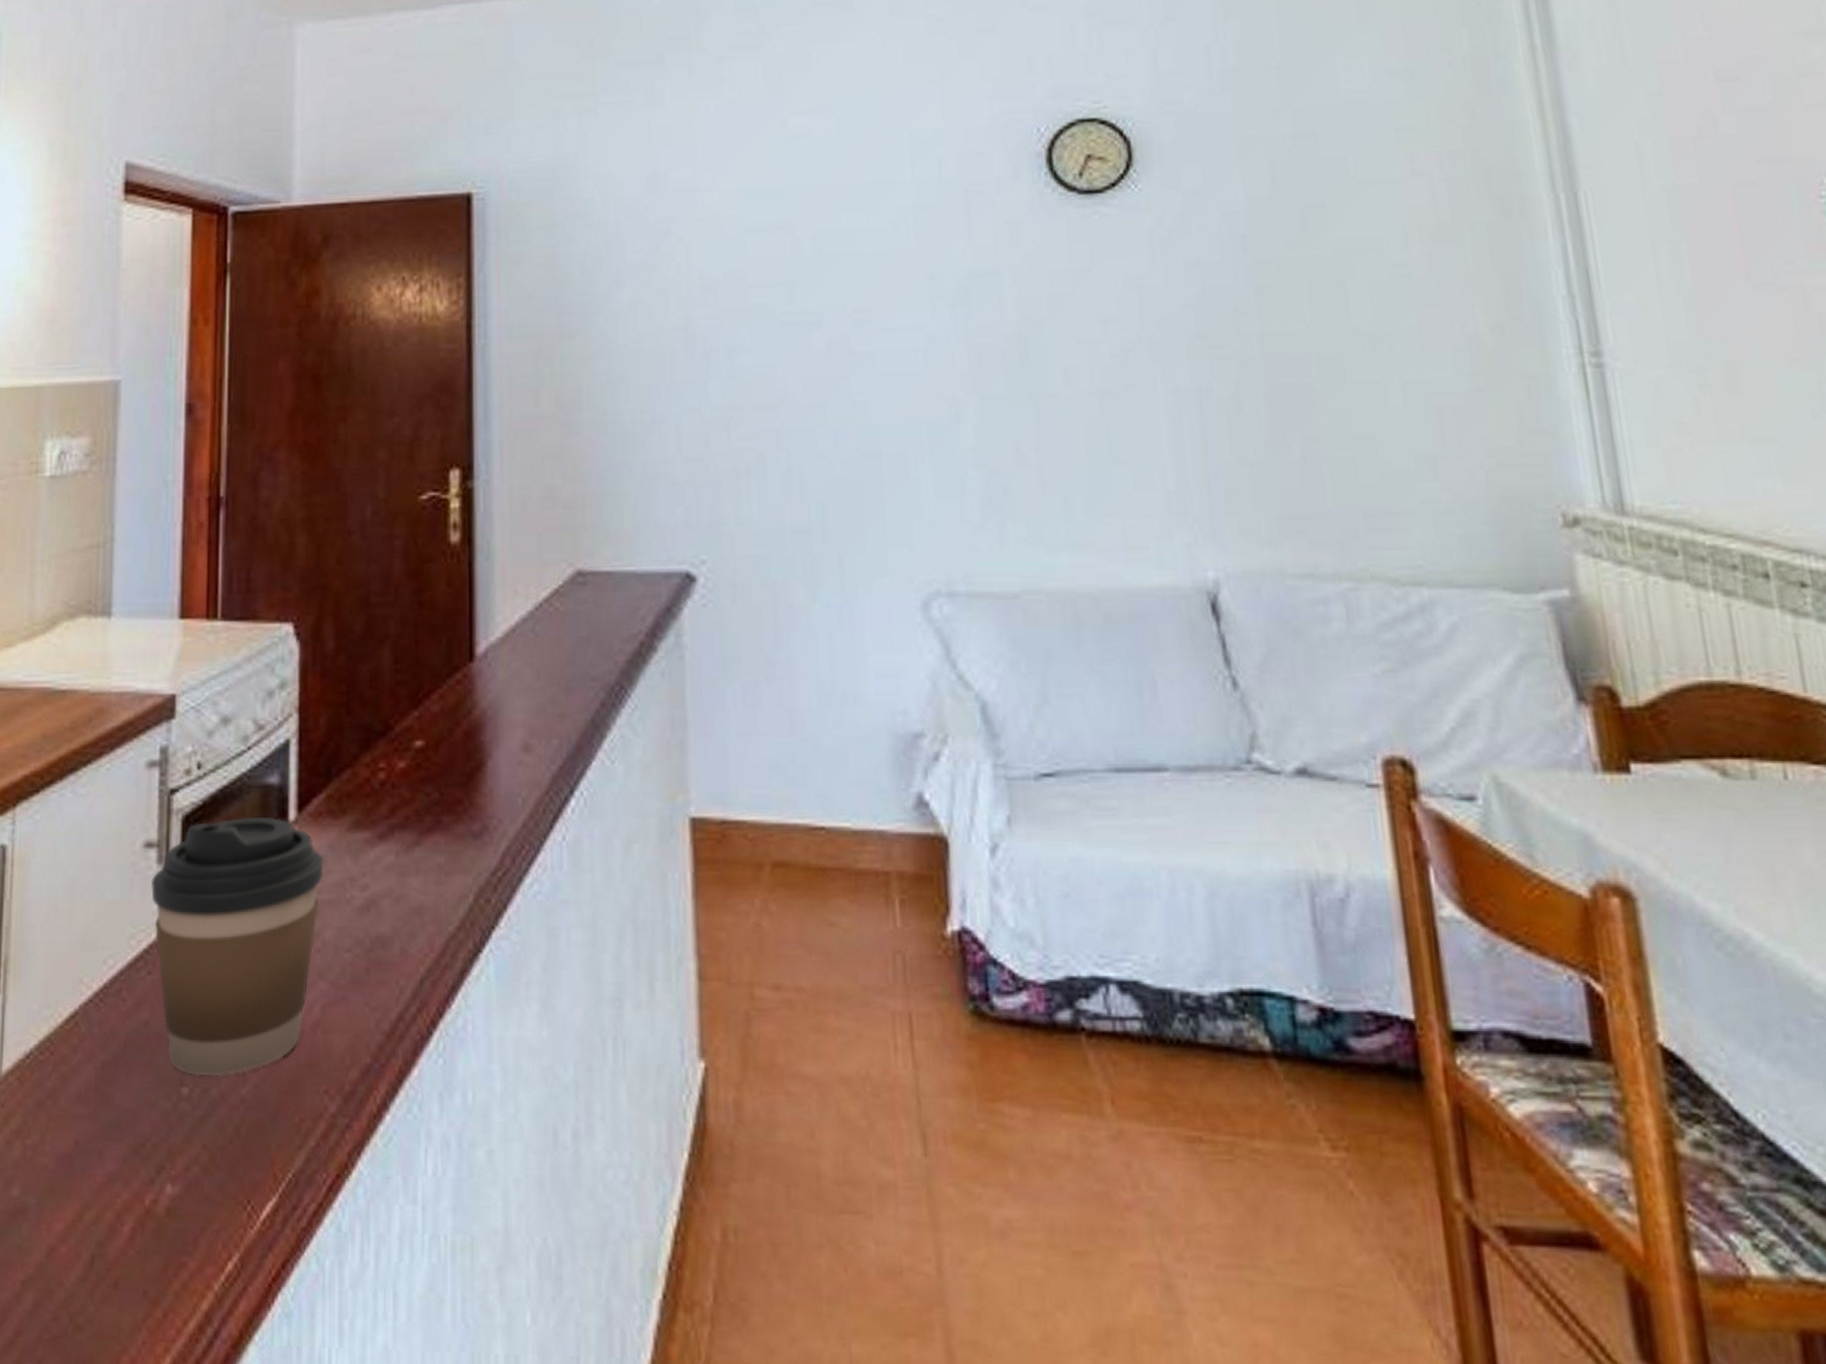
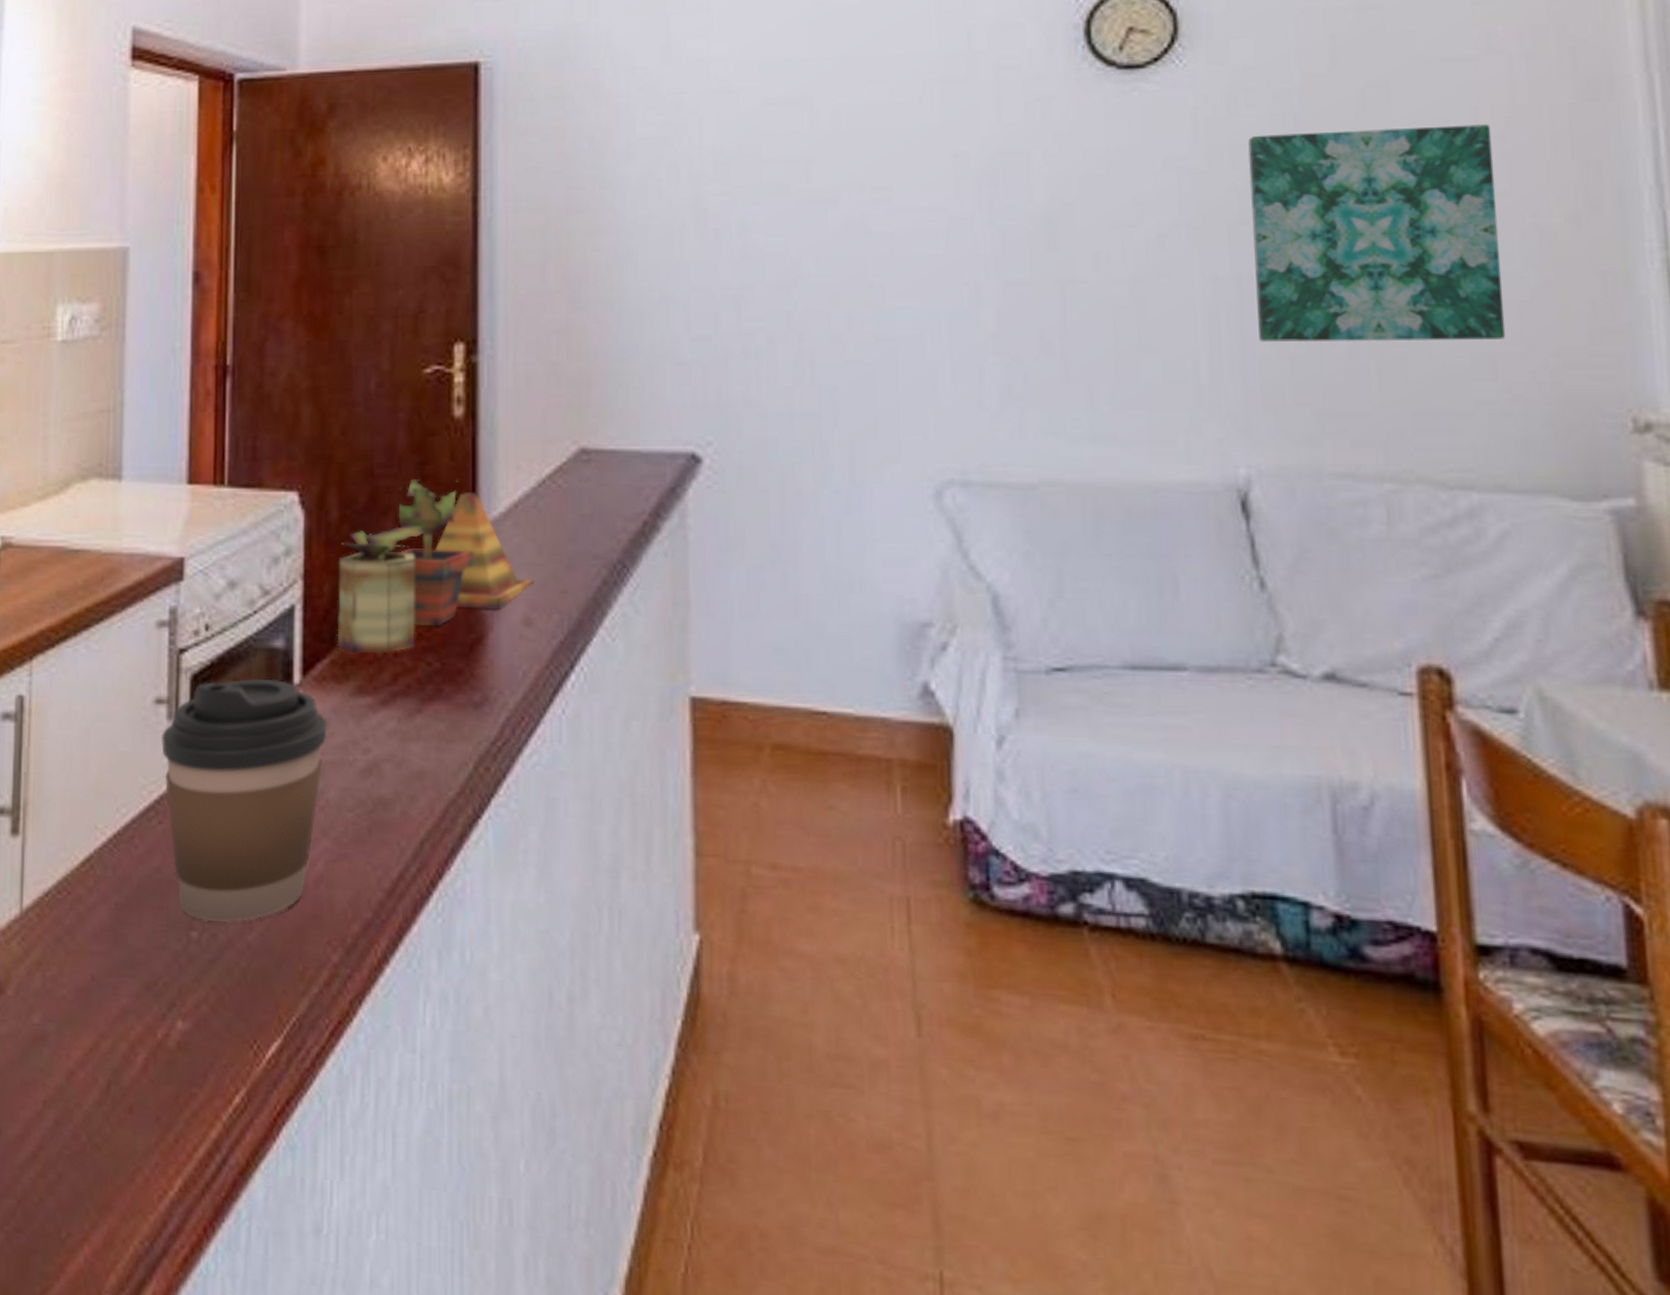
potted plant: none [326,606,533,787] -> present [330,479,534,655]
wall art: none [1201,241,1444,450] -> present [1248,124,1506,342]

